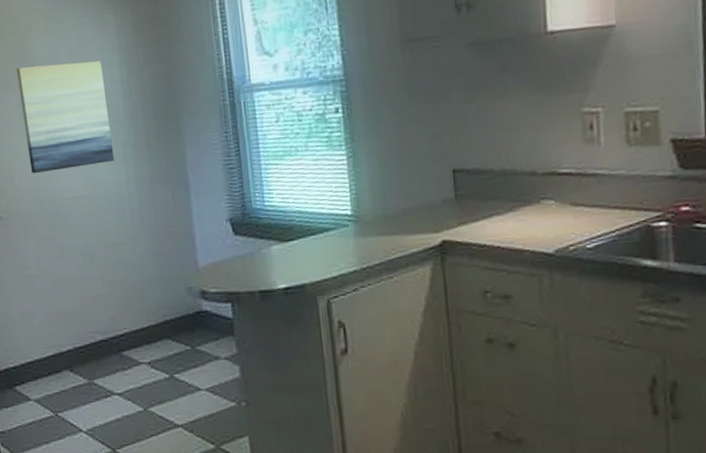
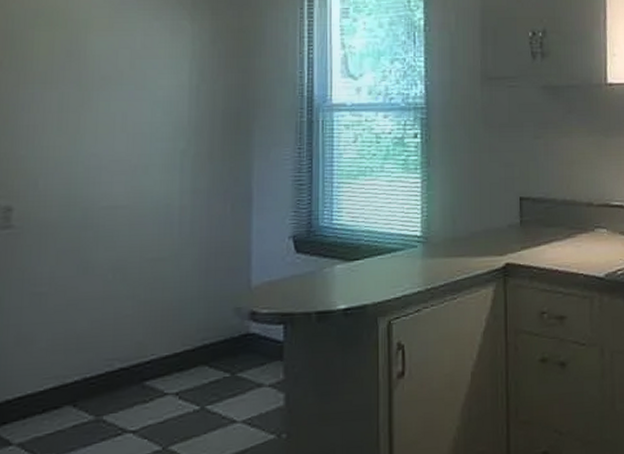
wall art: present [15,60,115,174] -> none [62,63,170,179]

